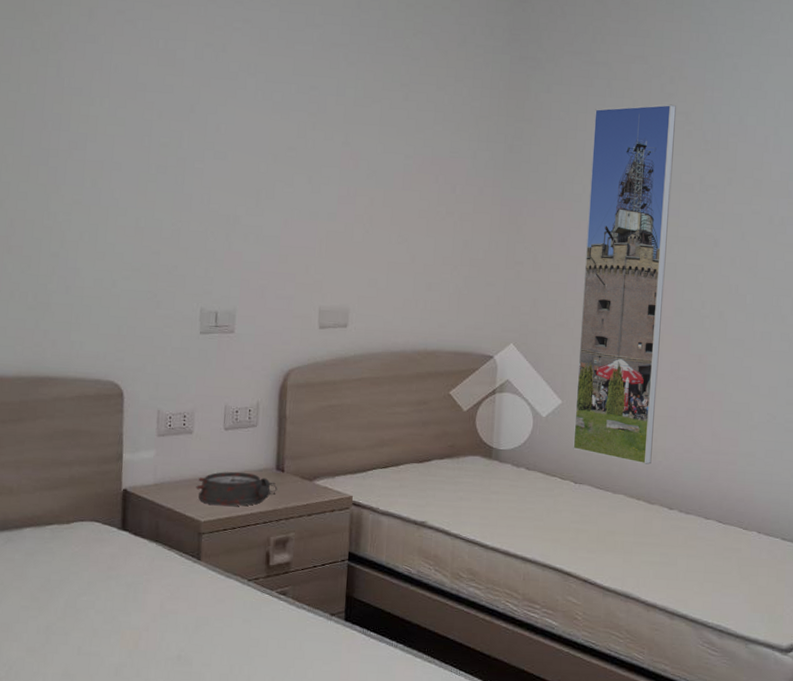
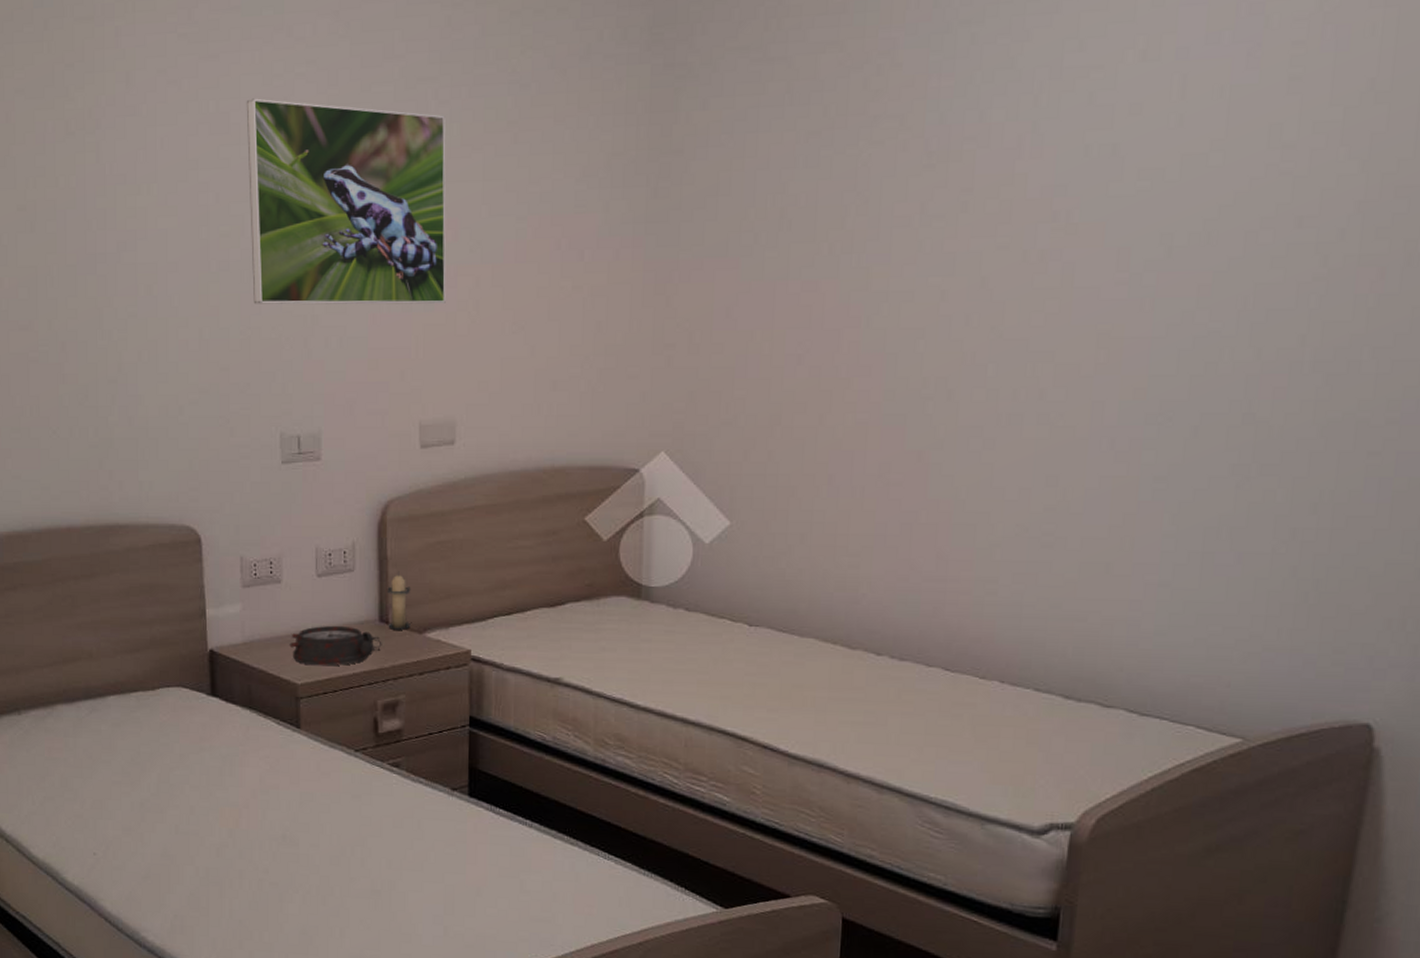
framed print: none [185,42,353,216] -> present [246,98,446,305]
candle: none [283,428,305,478] -> present [387,571,411,630]
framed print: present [573,104,677,465] -> none [746,105,887,599]

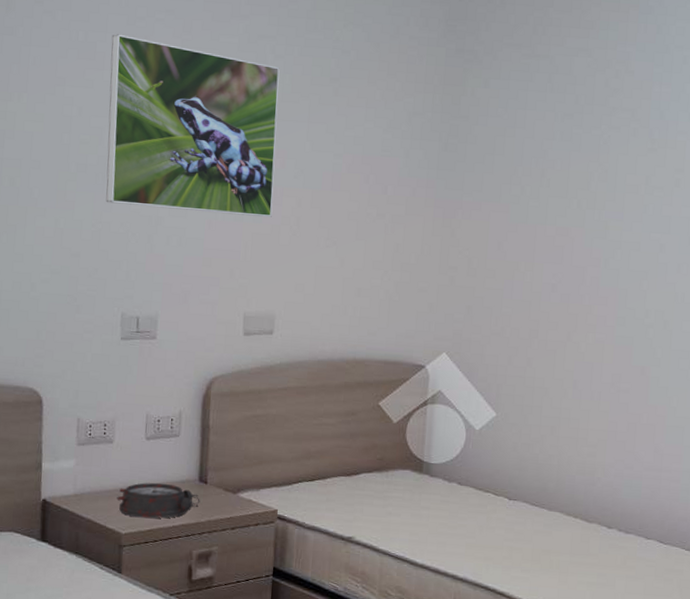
candle: present [387,571,411,630] -> none [206,438,229,490]

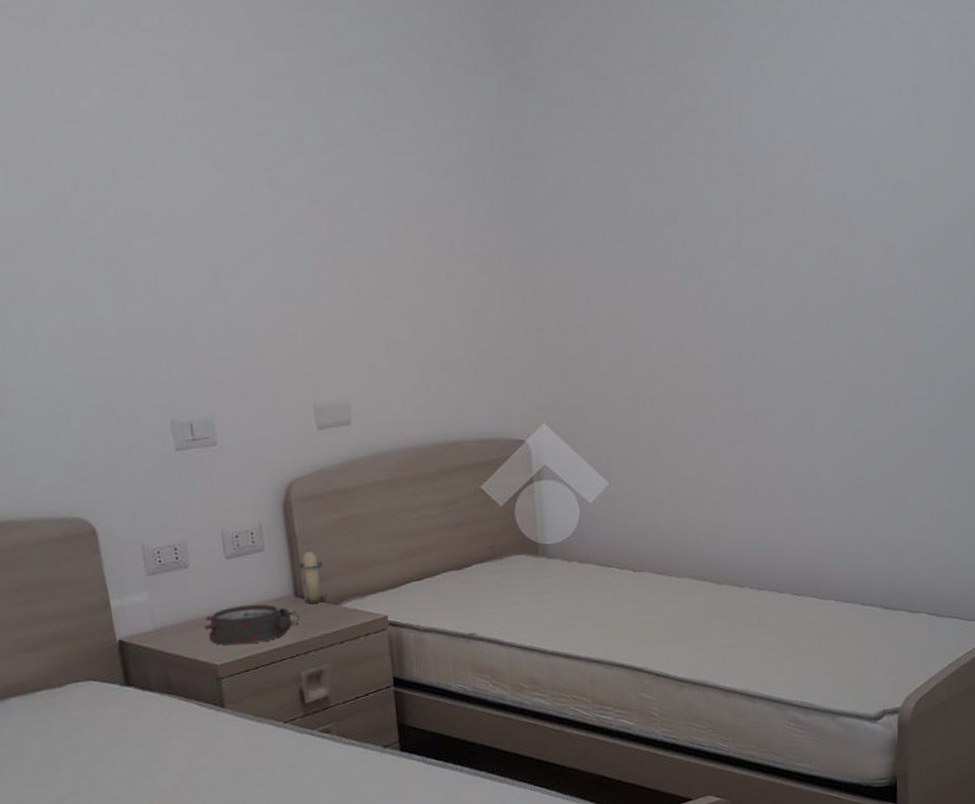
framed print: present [106,34,280,217] -> none [95,87,327,293]
candle: none [206,438,229,490] -> present [299,547,326,604]

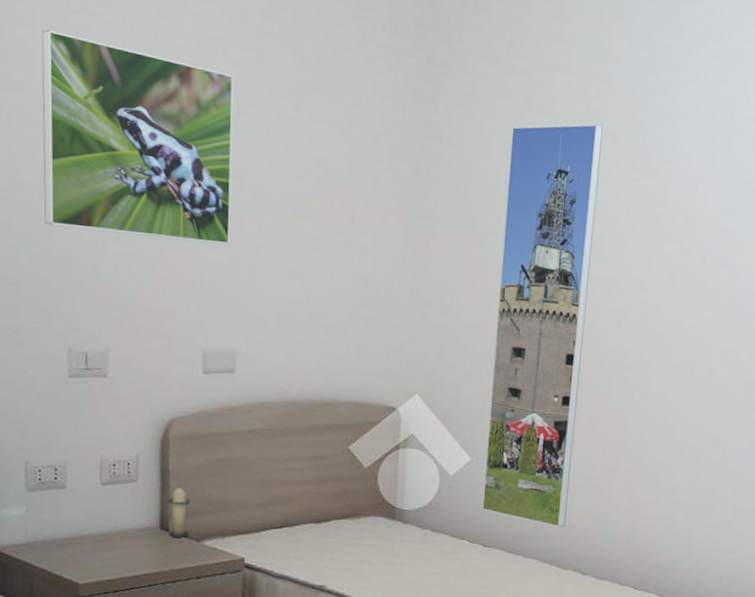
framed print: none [95,87,327,293] -> present [41,29,234,245]
alarm clock: present [204,604,300,646] -> none [72,530,162,568]
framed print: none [605,122,715,542] -> present [482,123,604,527]

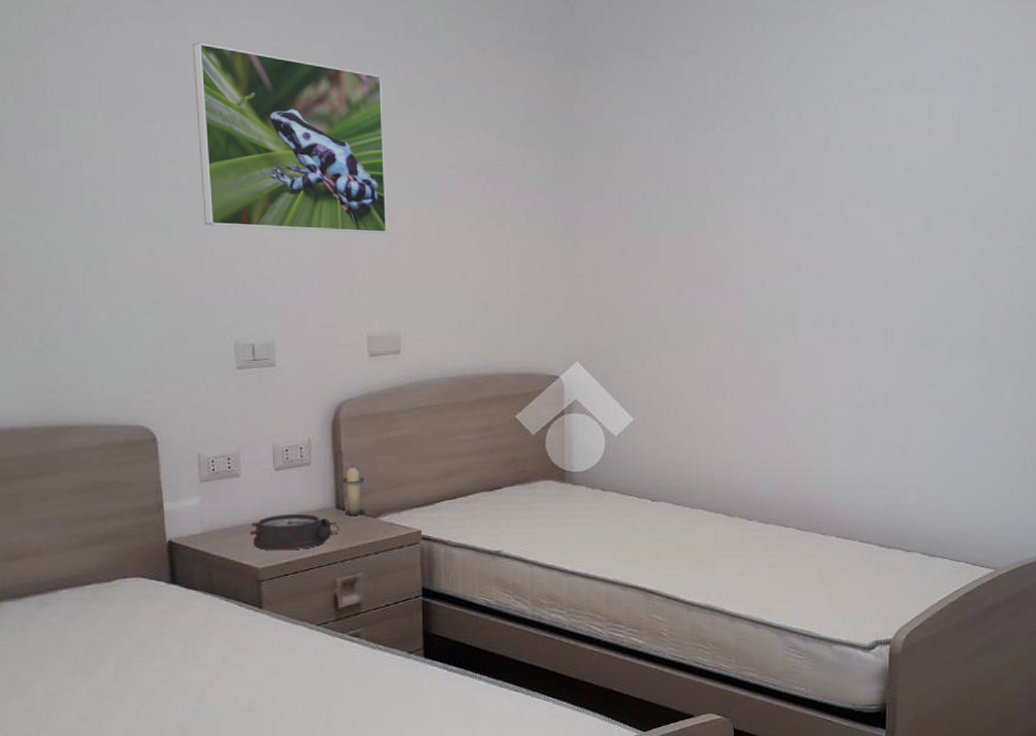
alarm clock: none [72,530,162,568] -> present [249,513,339,551]
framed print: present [482,123,604,527] -> none [648,101,734,477]

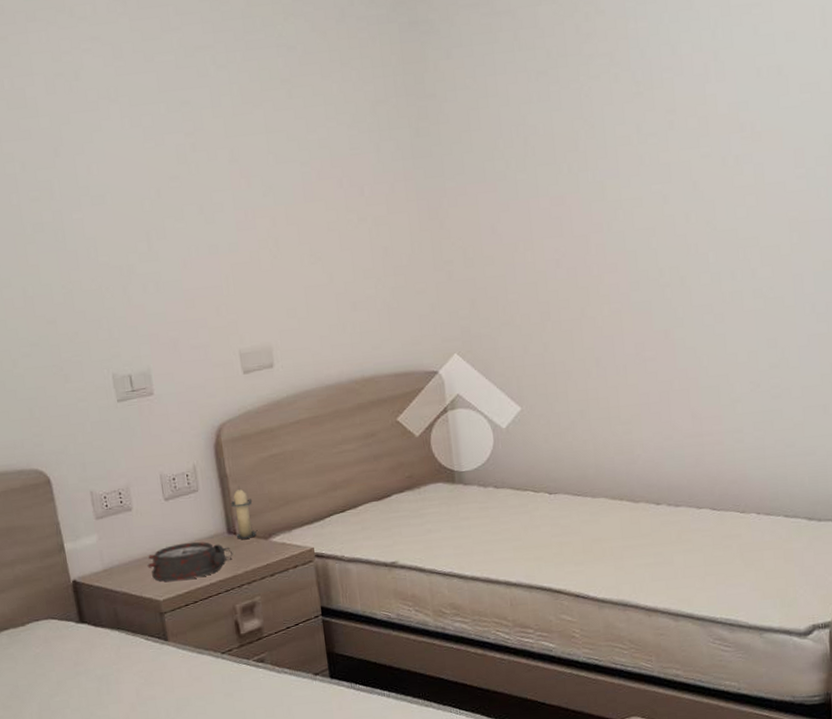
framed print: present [192,42,388,233] -> none [39,74,248,260]

